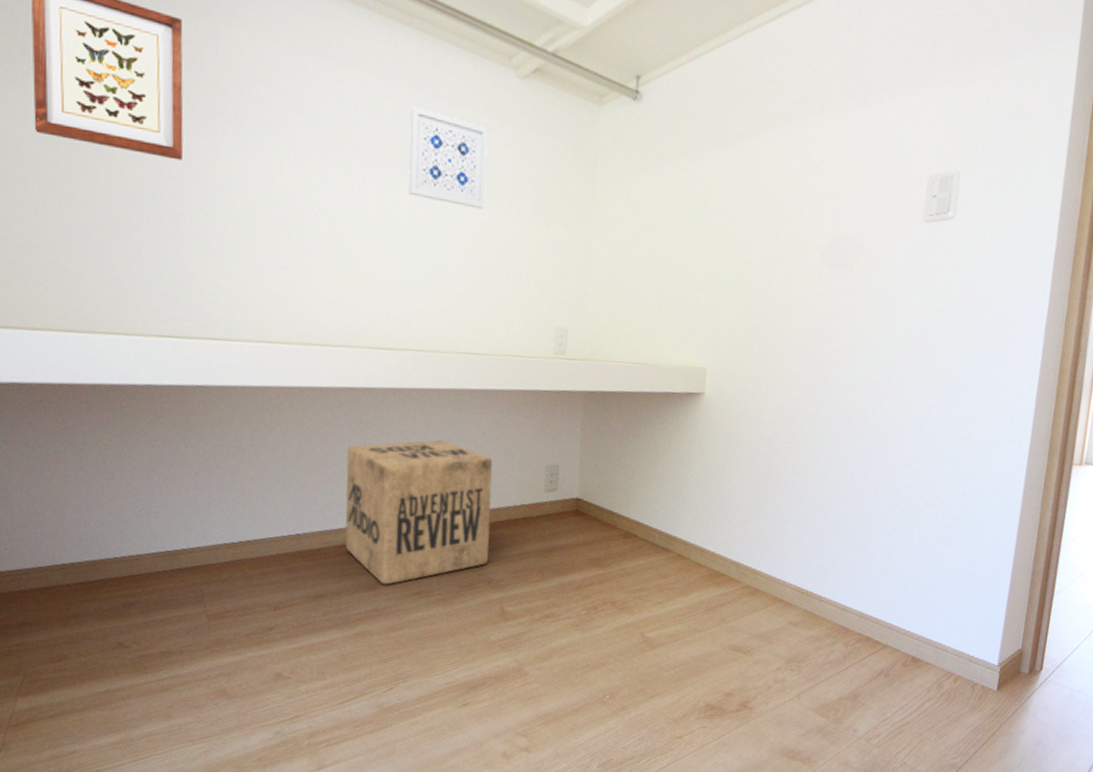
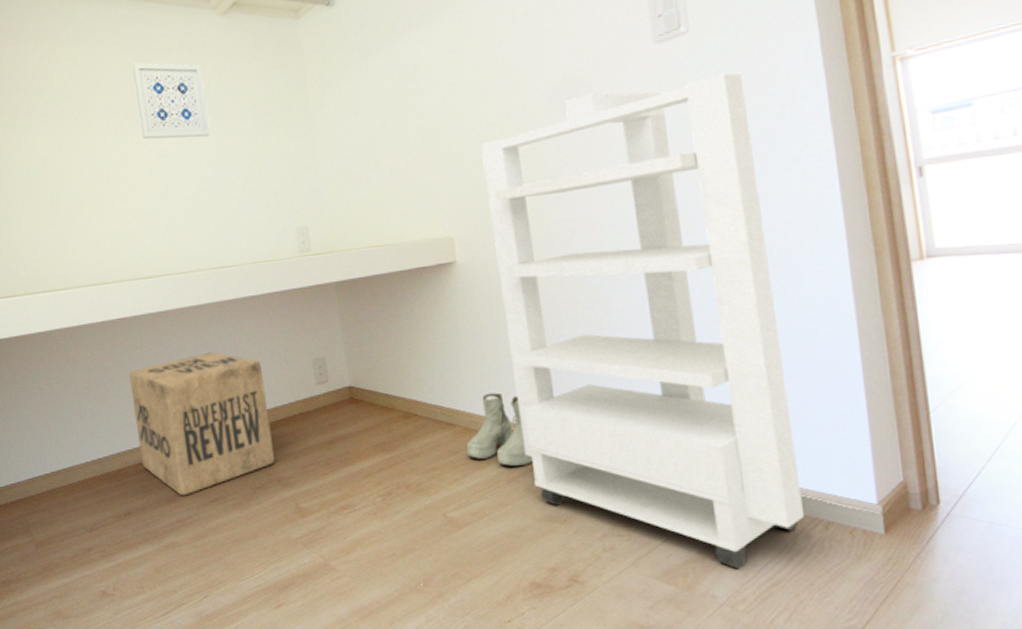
boots: none [675,525,734,598] -> present [466,392,534,467]
storage cabinet: none [727,255,988,709] -> present [481,73,804,570]

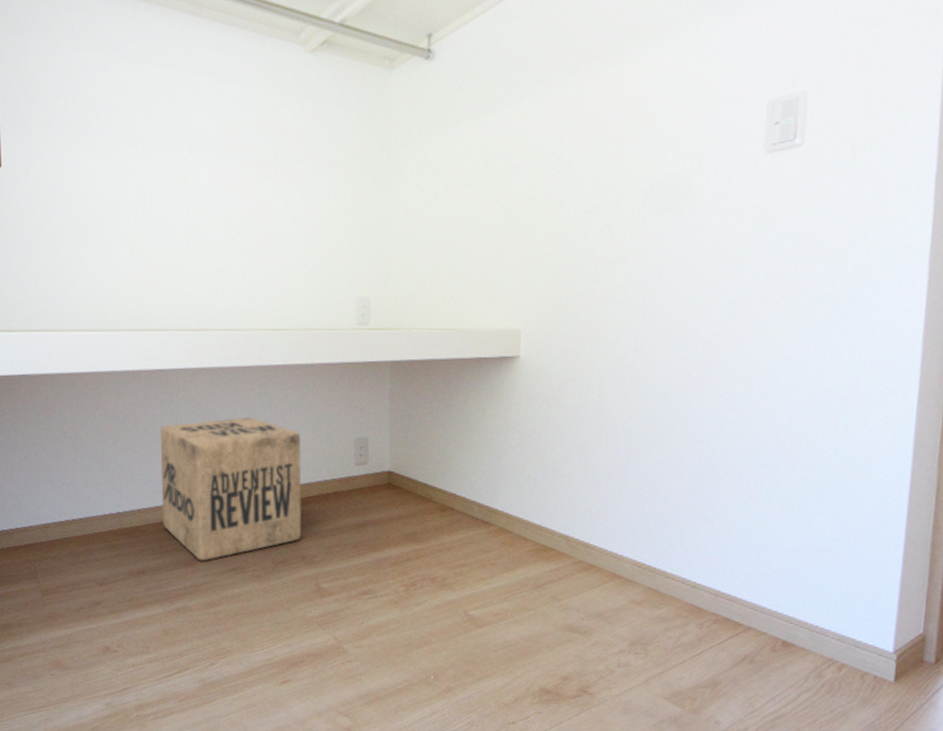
wall art: present [132,63,211,139] -> none [204,92,281,186]
boots: present [466,392,534,467] -> none [498,496,565,574]
storage cabinet: present [481,73,804,570] -> none [556,195,850,700]

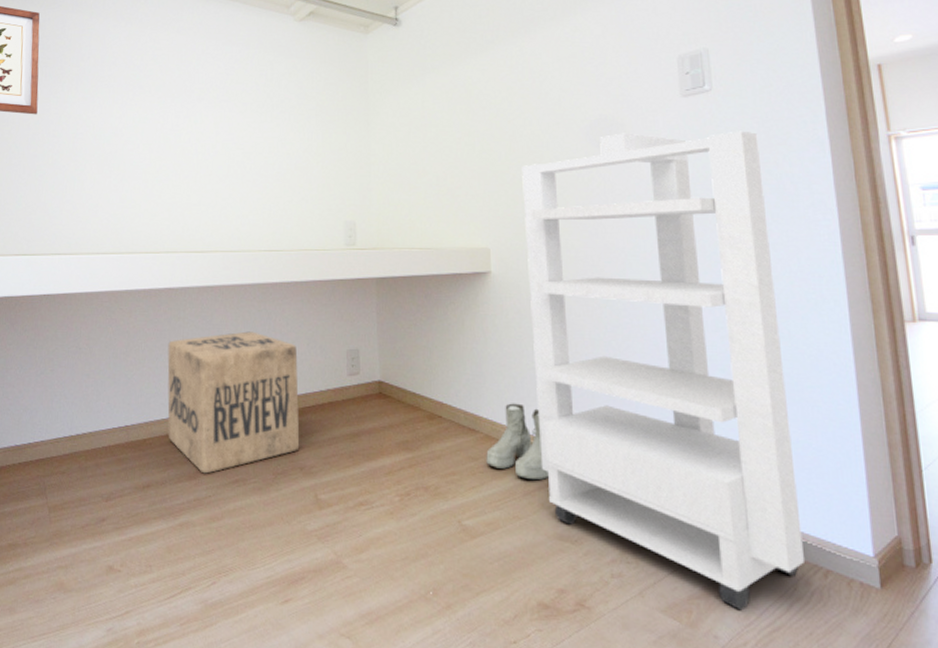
boots: none [498,496,565,574] -> present [486,403,550,481]
storage cabinet: none [556,195,850,700] -> present [522,131,804,611]

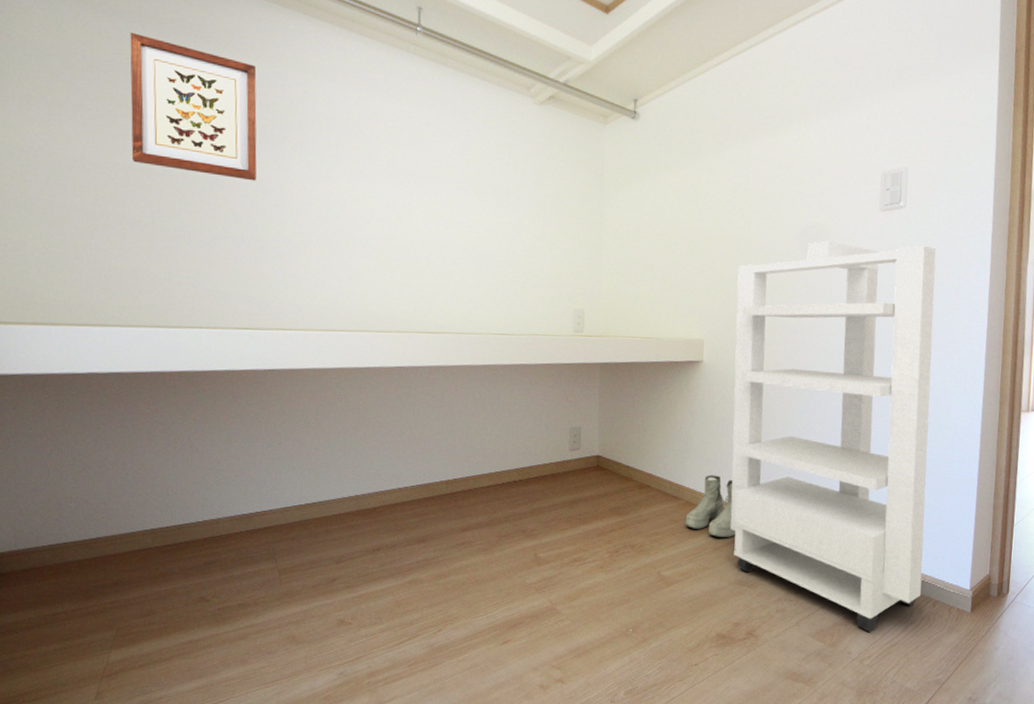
cardboard box: present [167,331,300,474] -> none [398,409,524,538]

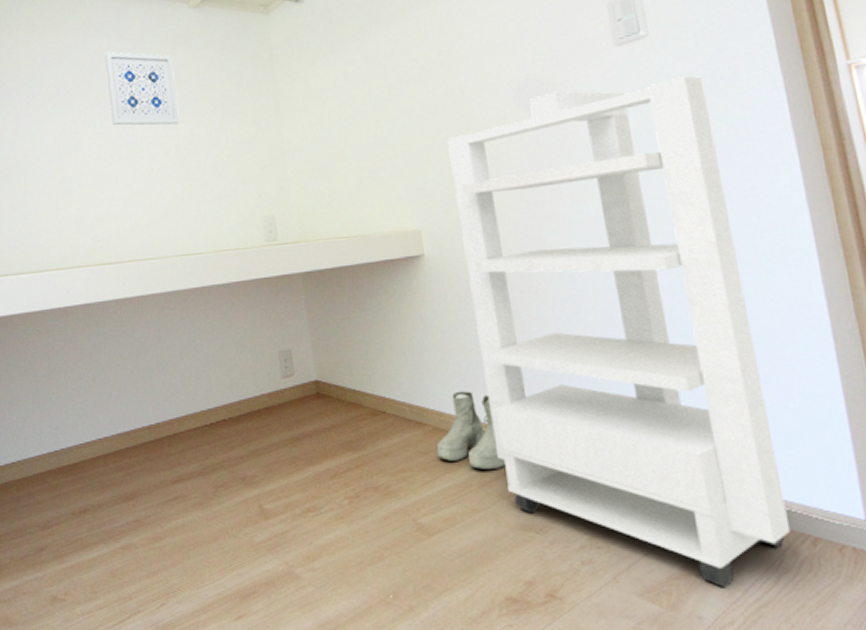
wall art: none [446,130,512,213] -> present [105,51,180,126]

